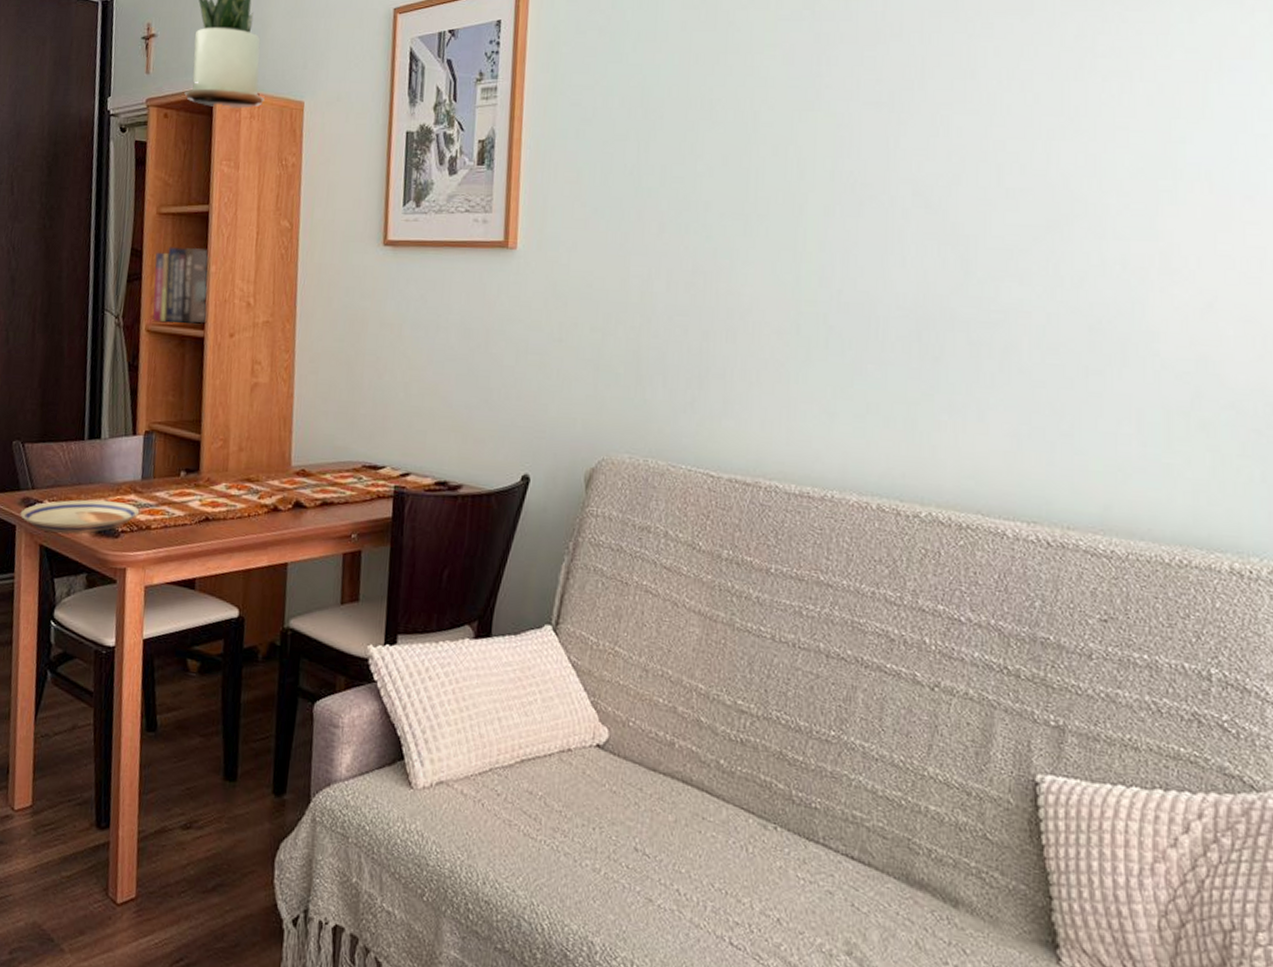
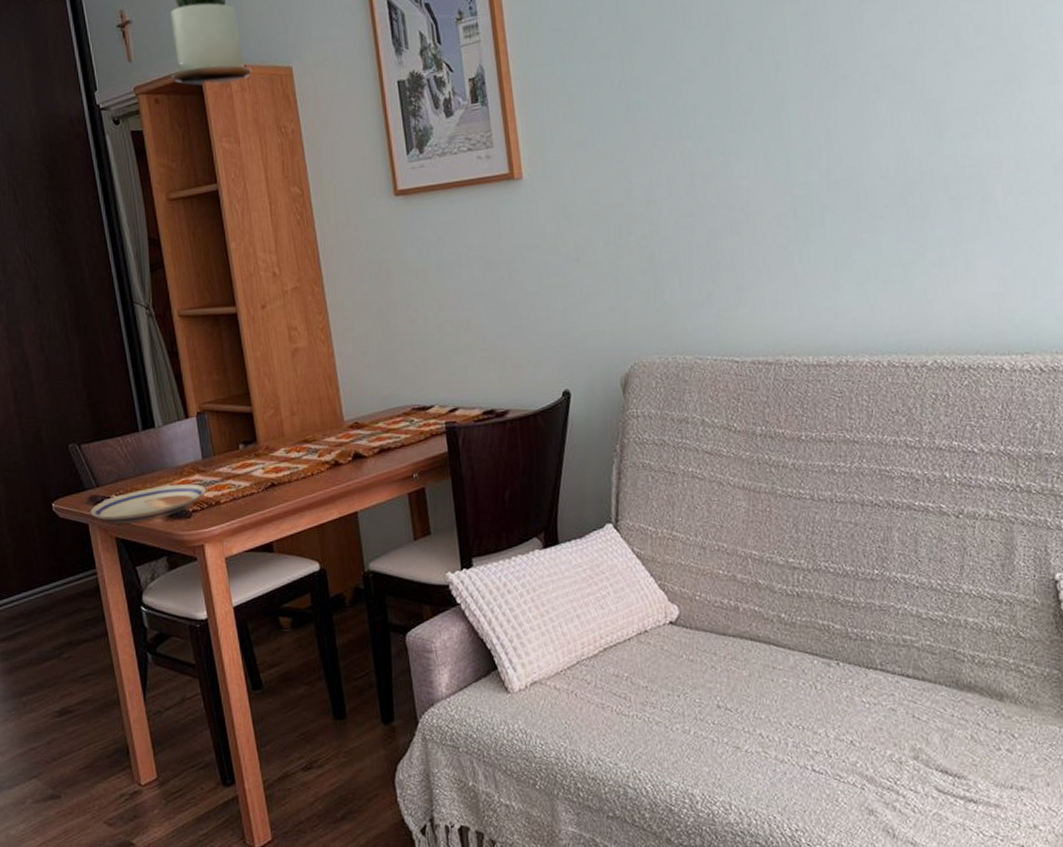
books: present [152,247,209,325] -> none [174,227,237,306]

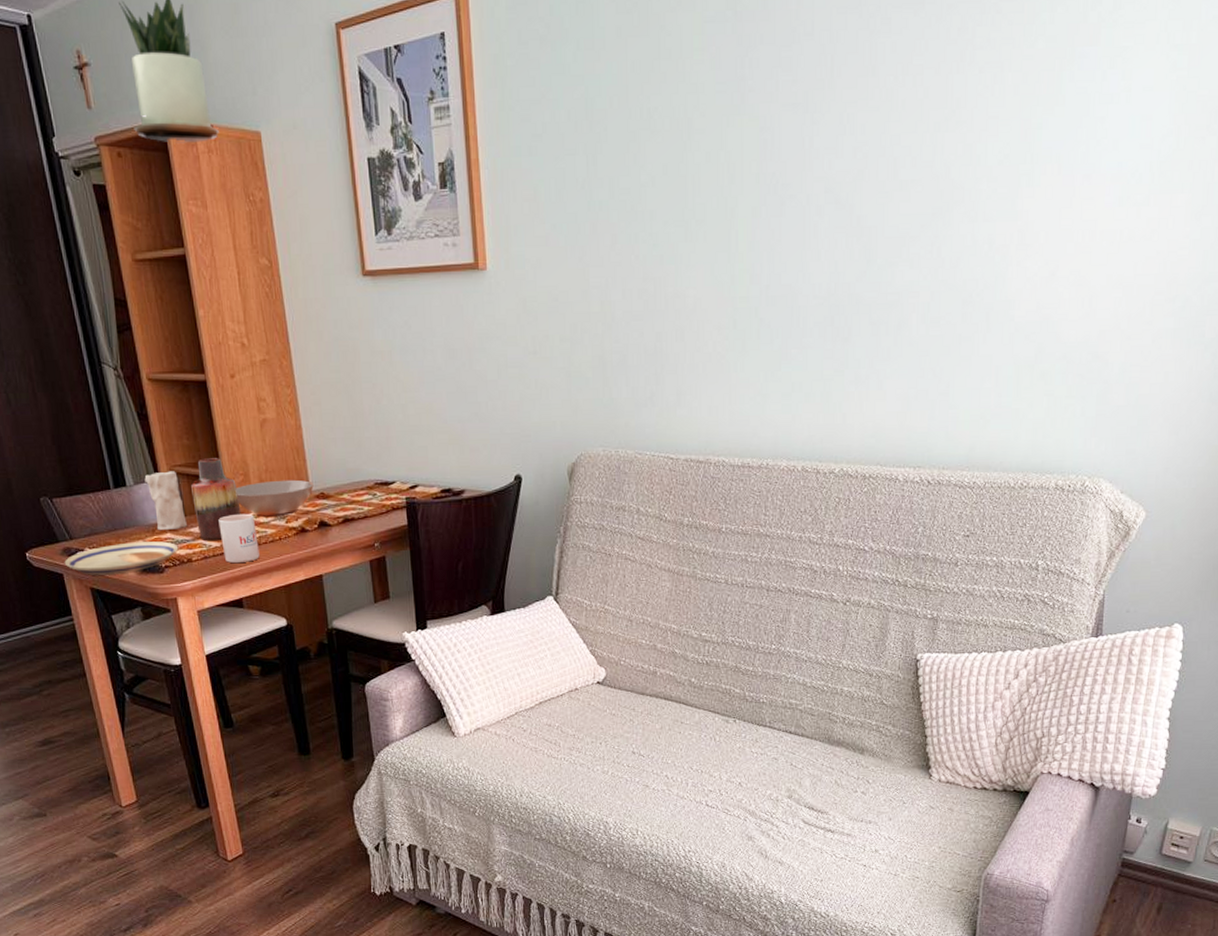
candle: none [173,408,216,473] -> present [144,471,187,531]
vase: none [221,392,272,482] -> present [191,458,241,542]
mug: none [248,449,292,504] -> present [218,513,261,564]
bowl: none [266,410,347,452] -> present [235,479,314,517]

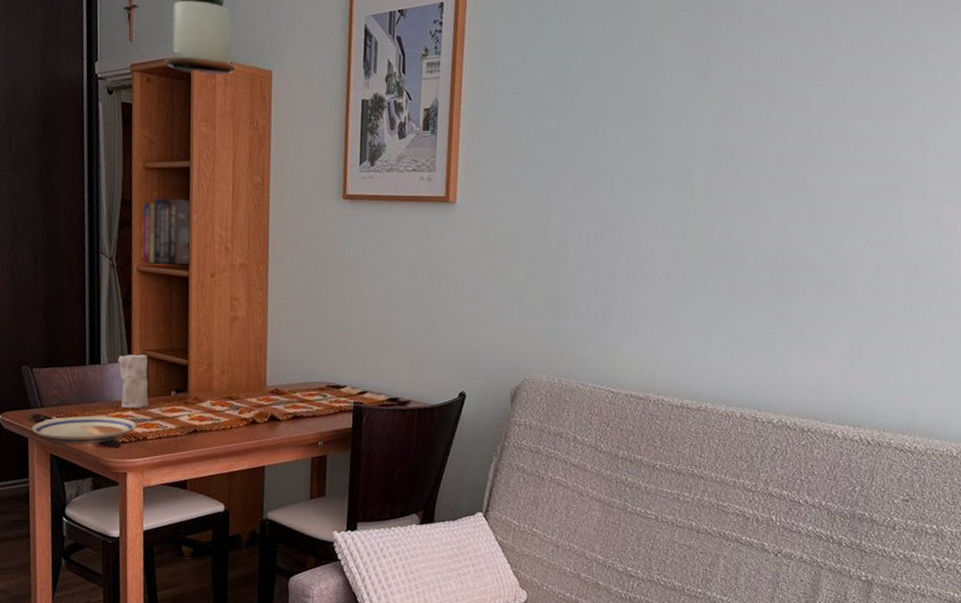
books: none [141,292,206,370] -> present [142,198,191,266]
vase: present [191,458,241,542] -> none [157,346,200,424]
mug: present [218,513,261,564] -> none [177,400,211,447]
bowl: present [235,479,314,517] -> none [198,373,270,407]

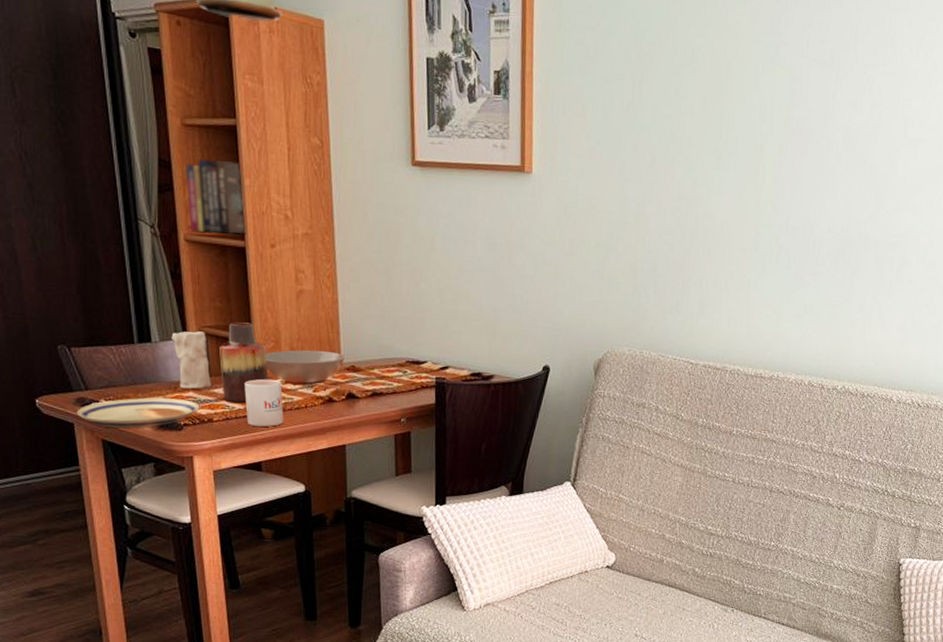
vase: none [157,346,200,424] -> present [219,322,269,404]
mug: none [177,400,211,447] -> present [244,378,285,428]
bowl: none [198,373,270,407] -> present [265,350,345,385]

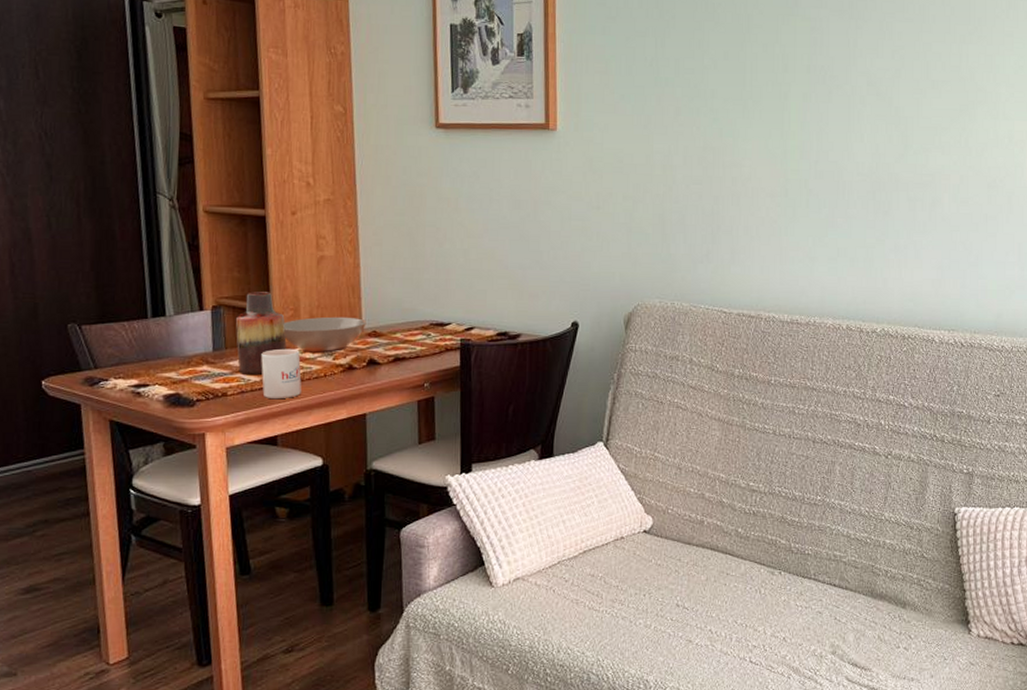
plate: present [76,397,200,429] -> none [84,374,214,407]
candle: present [171,331,211,390] -> none [186,303,227,363]
books: present [185,159,247,235] -> none [207,131,268,204]

